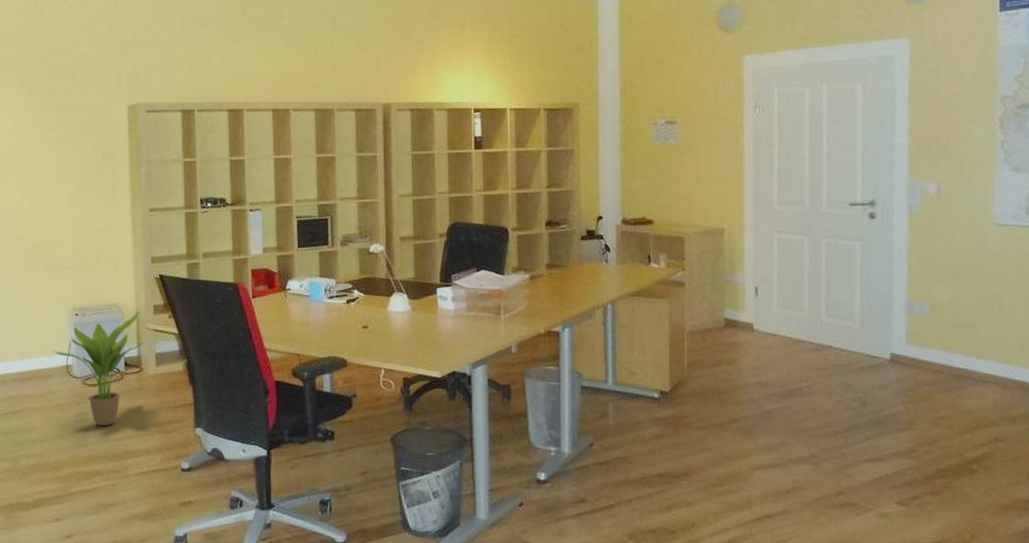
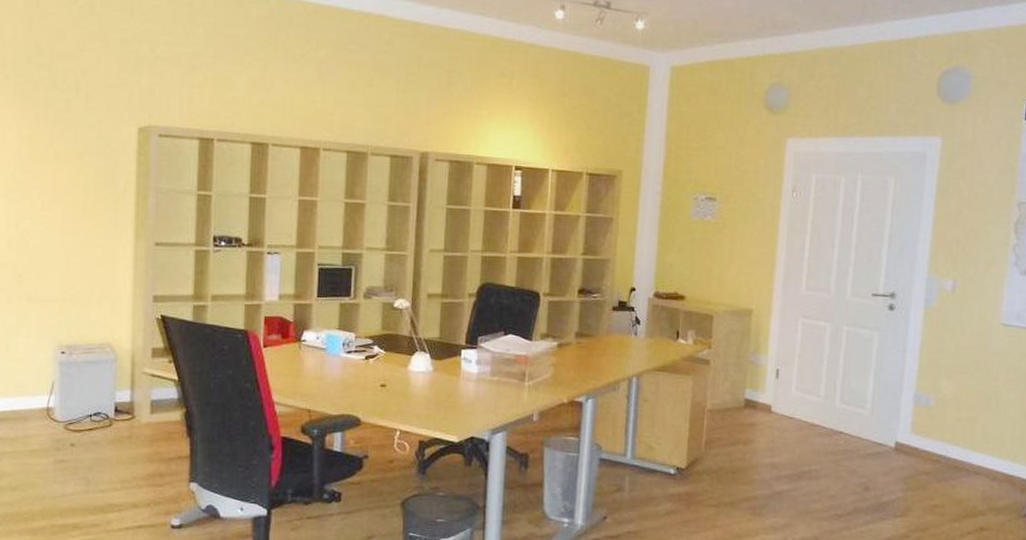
potted plant: present [52,311,143,426] -> none [31,353,138,475]

